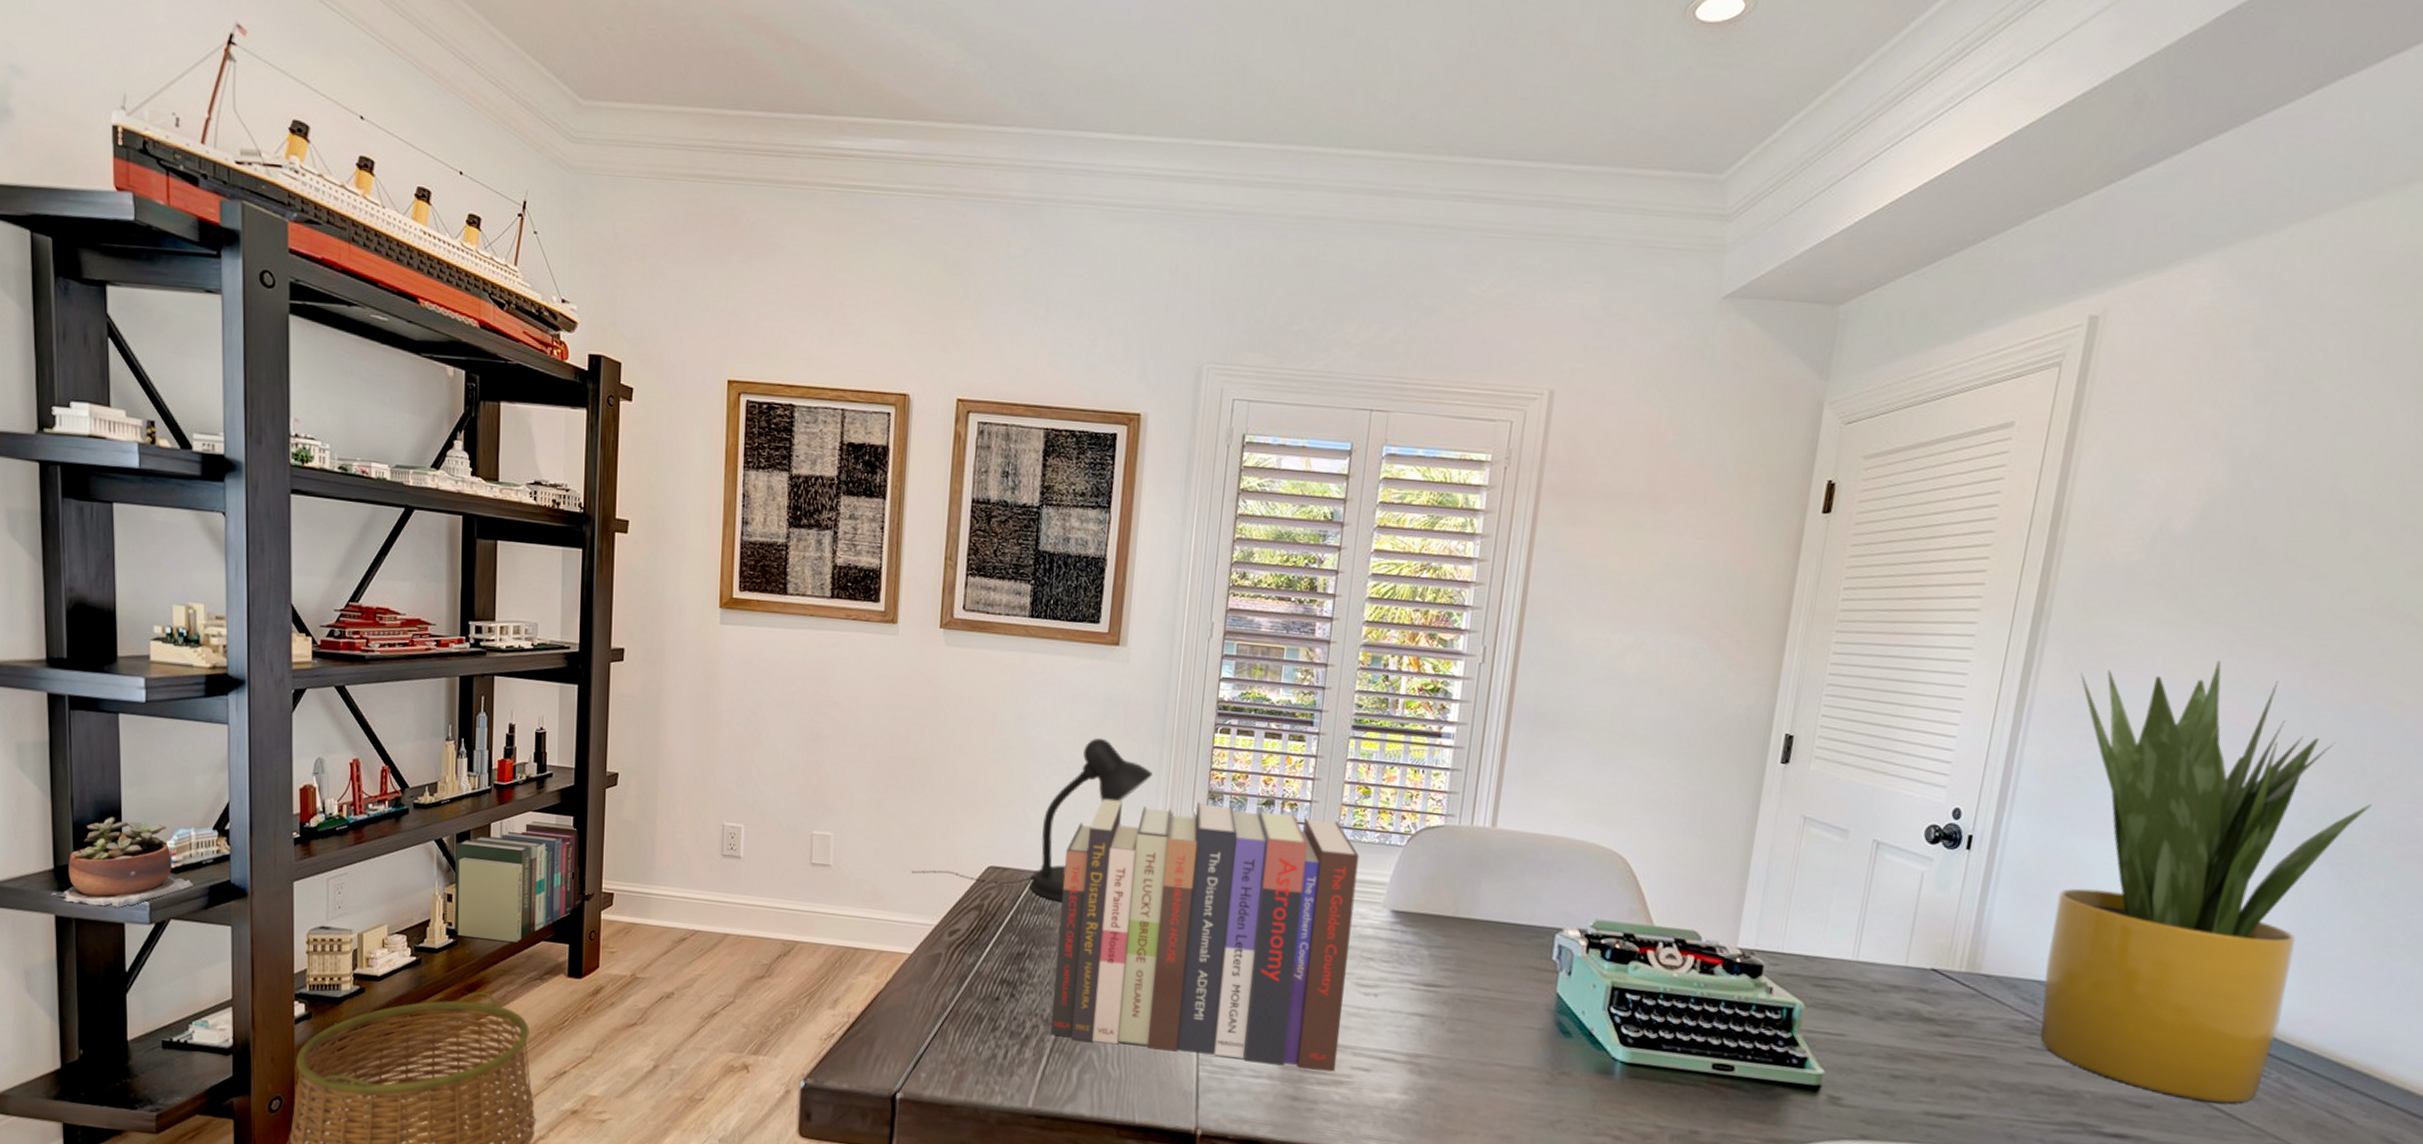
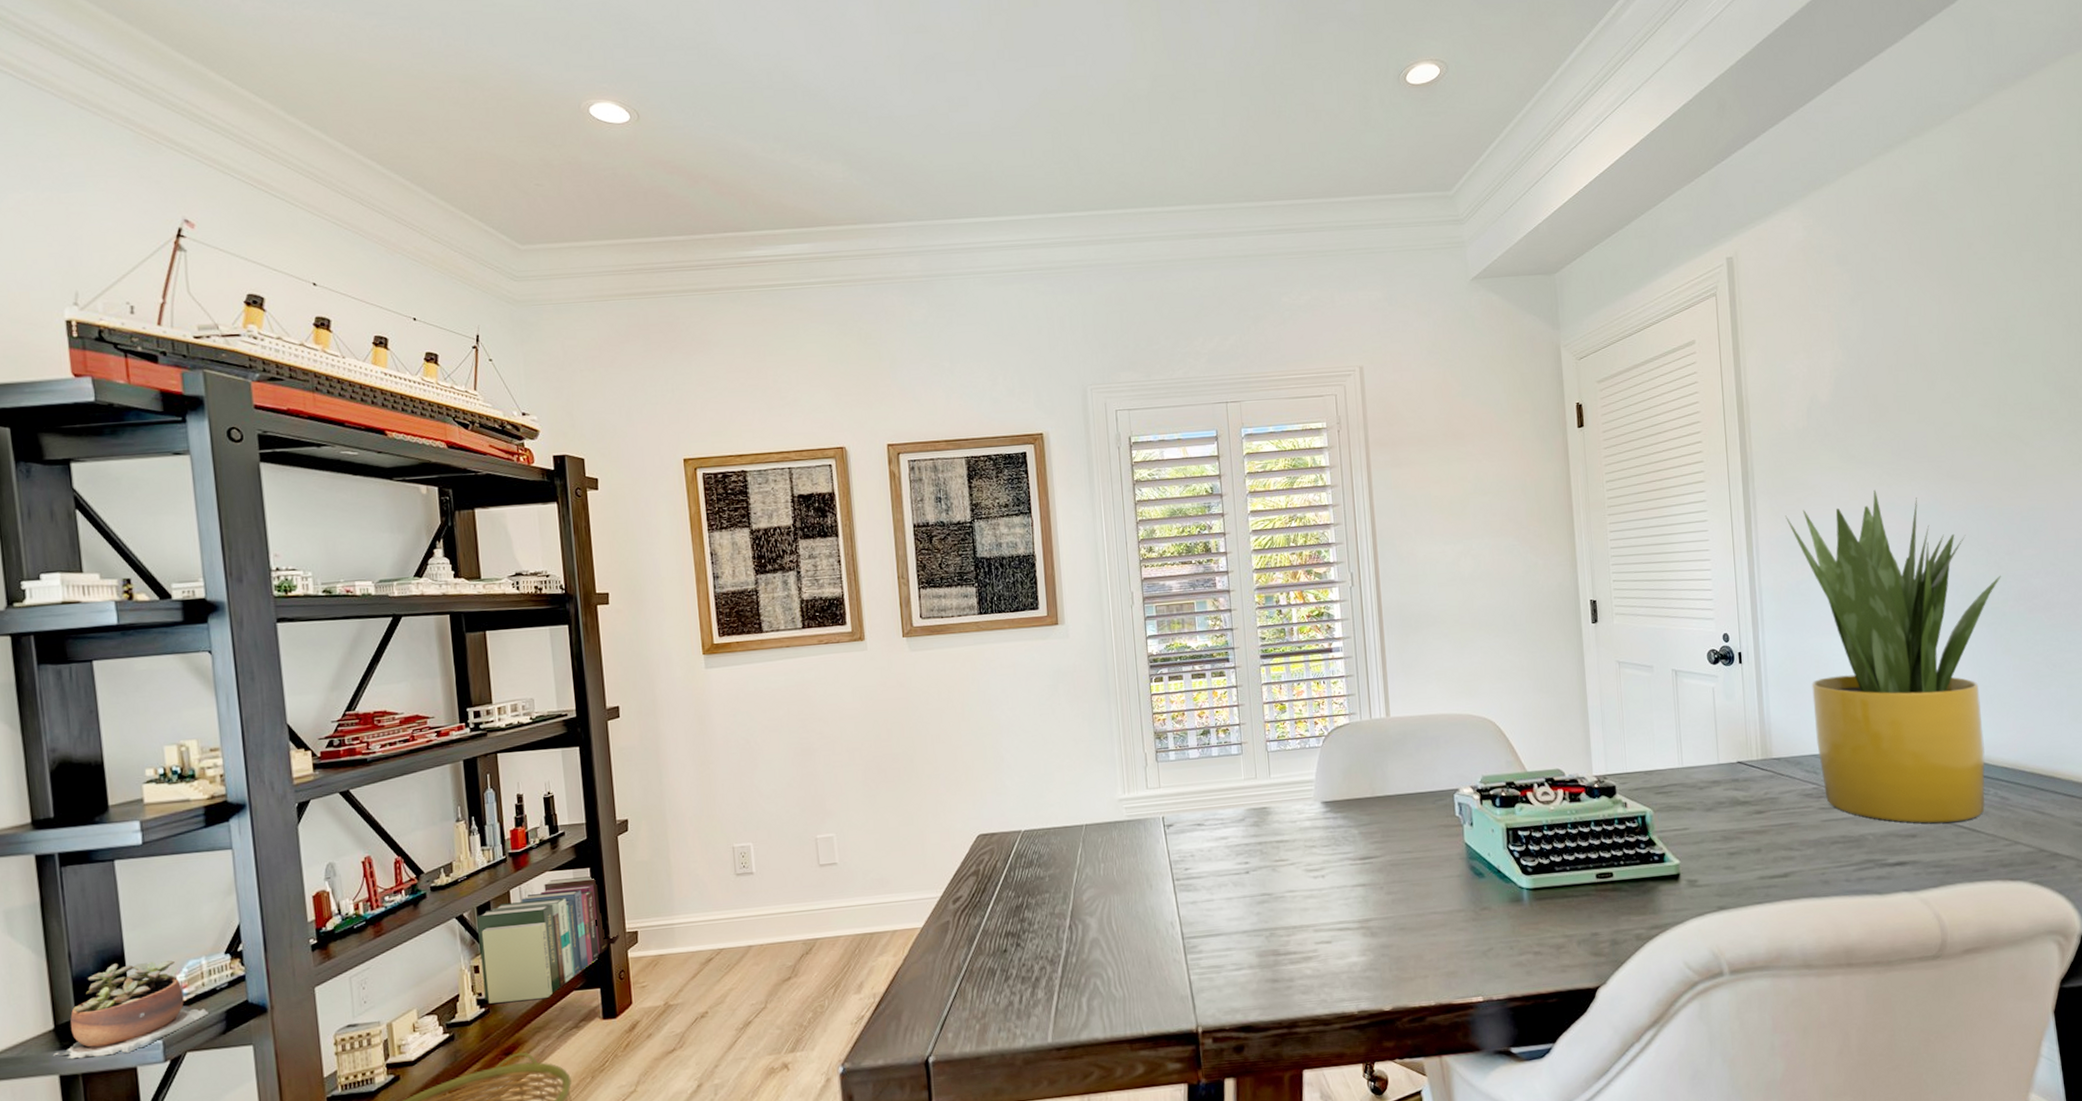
desk lamp: present [912,737,1153,902] -> none [911,705,1105,855]
books: present [1050,799,1360,1072] -> none [1042,736,1303,972]

